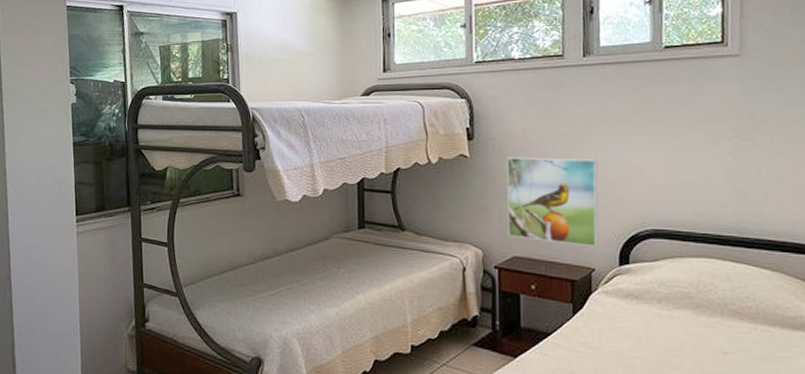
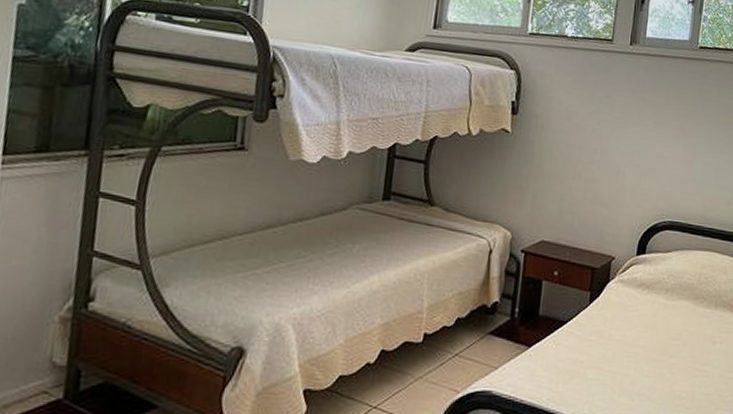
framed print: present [507,157,599,247] -> none [538,136,630,236]

